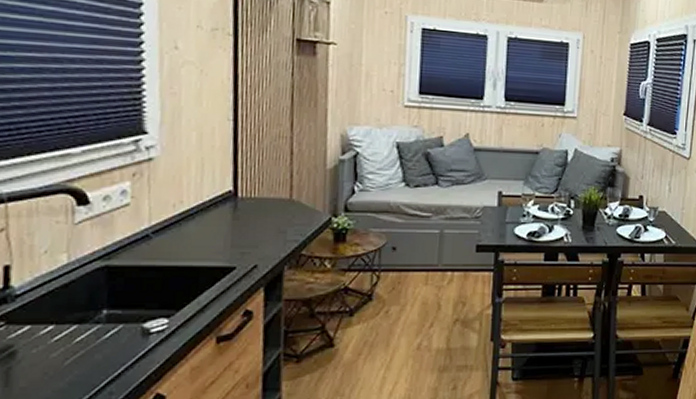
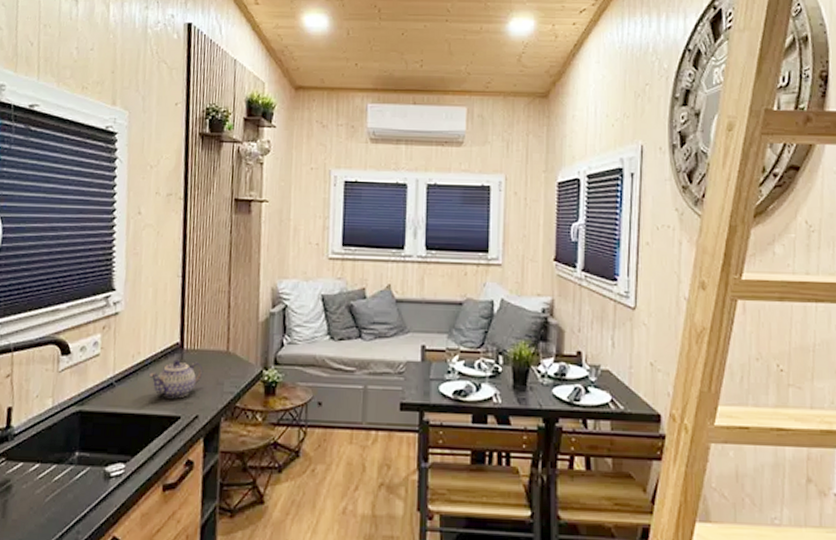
teapot: none [194,208,262,249] -> present [148,359,203,399]

